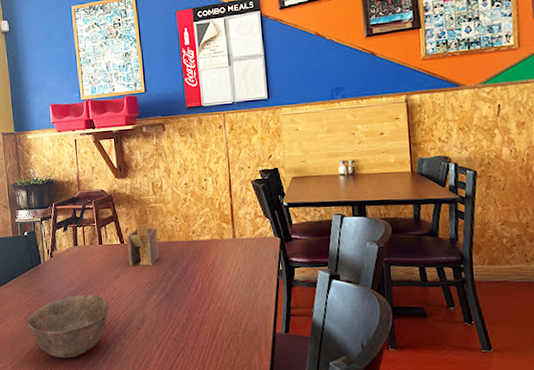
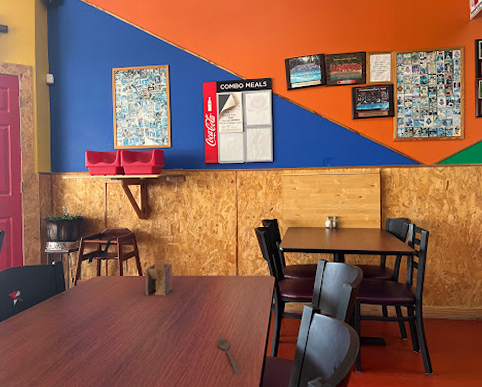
bowl: present [26,295,110,358] -> none [46,320,125,376]
spoon: none [216,311,247,356] -> present [217,337,241,376]

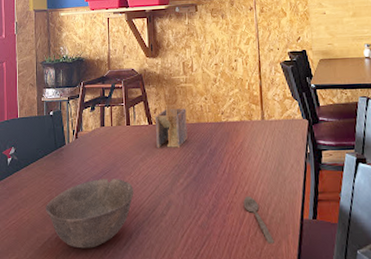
bowl: none [46,320,125,376] -> present [45,178,134,249]

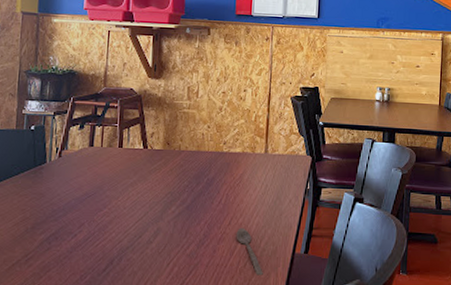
bowl: present [45,178,134,249] -> none [16,201,120,273]
napkin holder: present [156,104,188,148] -> none [150,129,187,175]

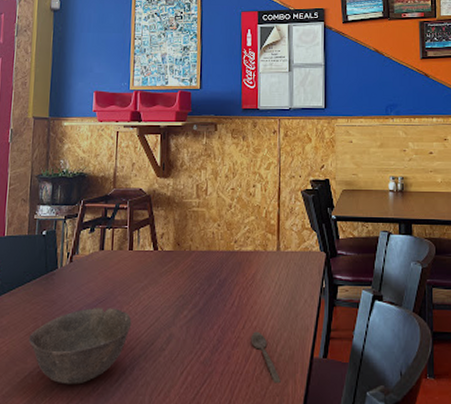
bowl: none [16,201,120,273] -> present [28,308,132,385]

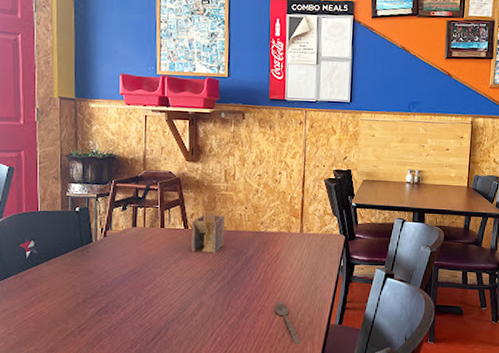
bowl: present [28,308,132,385] -> none [68,278,165,342]
napkin holder: none [161,229,197,277] -> present [191,210,225,253]

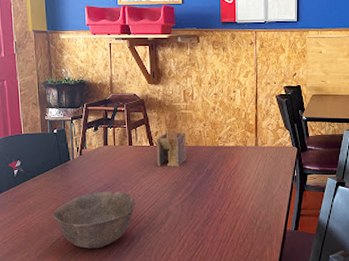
bowl: none [68,278,165,342] -> present [52,191,136,249]
spoon: present [274,301,301,345] -> none [235,210,260,249]

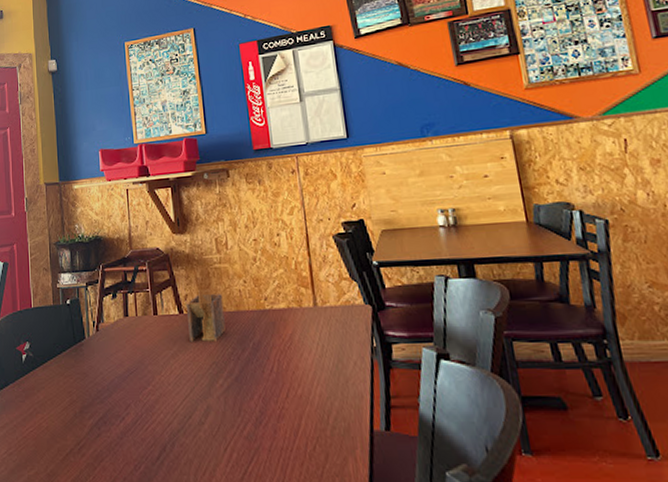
bowl: present [52,191,136,249] -> none [65,379,166,463]

